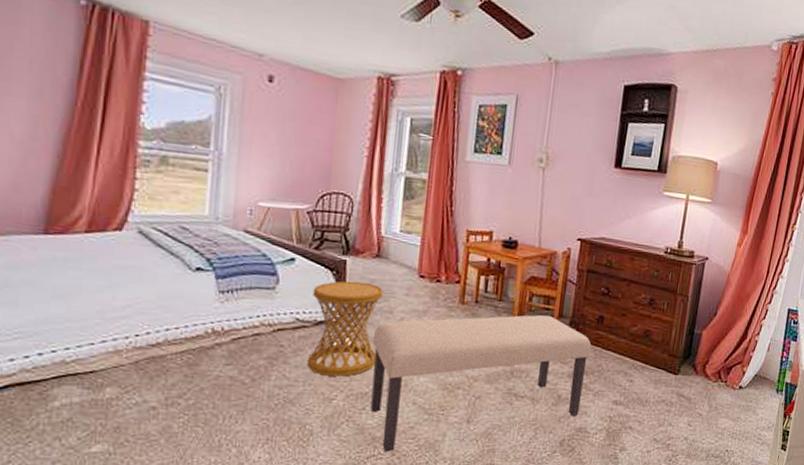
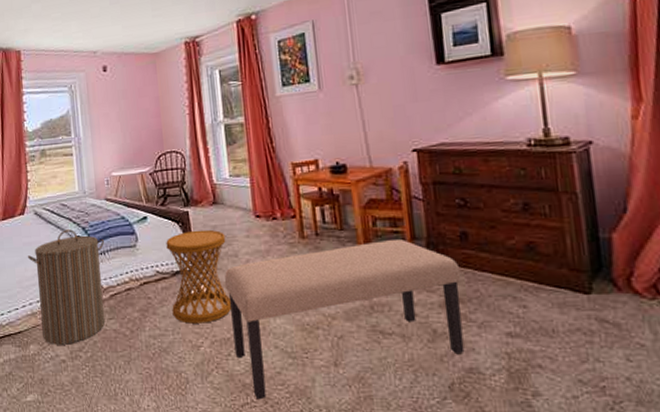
laundry hamper: none [118,257,235,390] -> present [27,229,106,345]

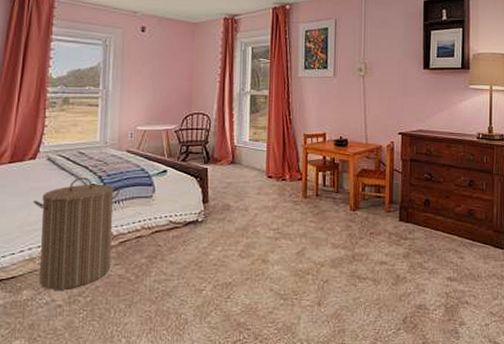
side table: present [166,229,232,324] -> none [180,185,239,269]
bench: present [225,240,465,400] -> none [233,203,422,336]

